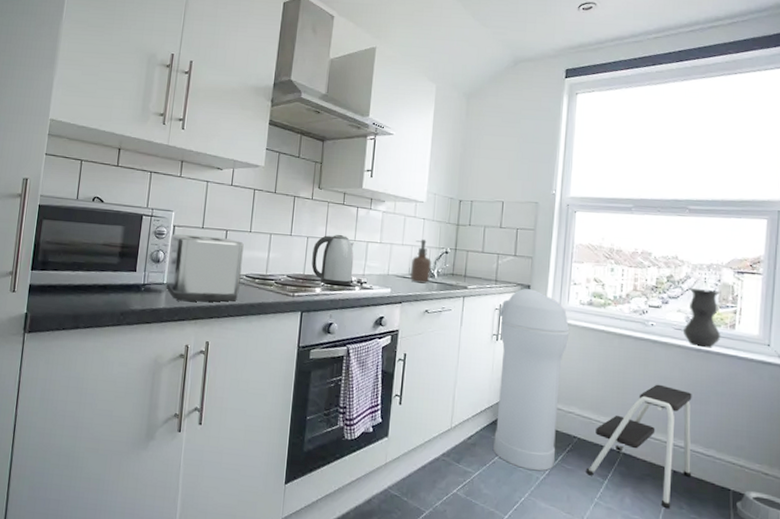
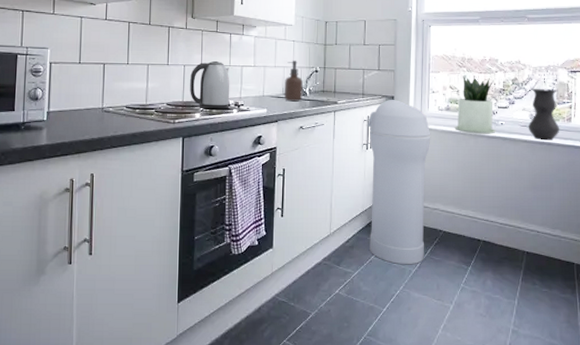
toaster: present [165,234,244,303] -> none [45,70,122,137]
step stool: present [586,384,692,509] -> none [452,176,542,286]
planter: none [596,268,646,336] -> present [453,75,496,134]

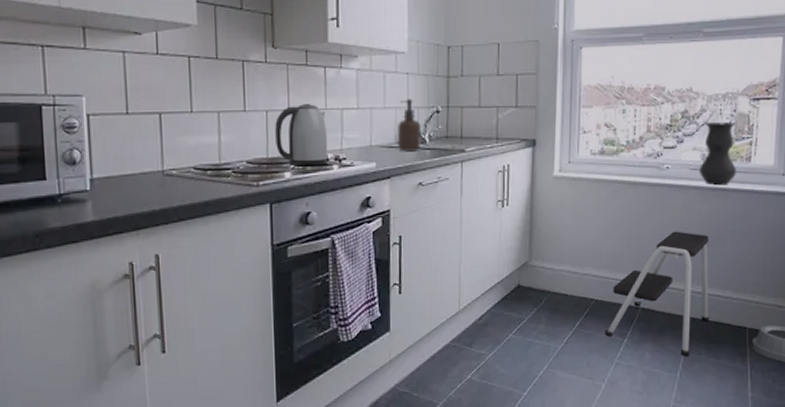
trash can: present [367,99,431,265] -> none [502,143,581,342]
step stool: none [452,176,542,286] -> present [605,231,710,357]
planter: present [453,75,496,134] -> none [608,109,660,182]

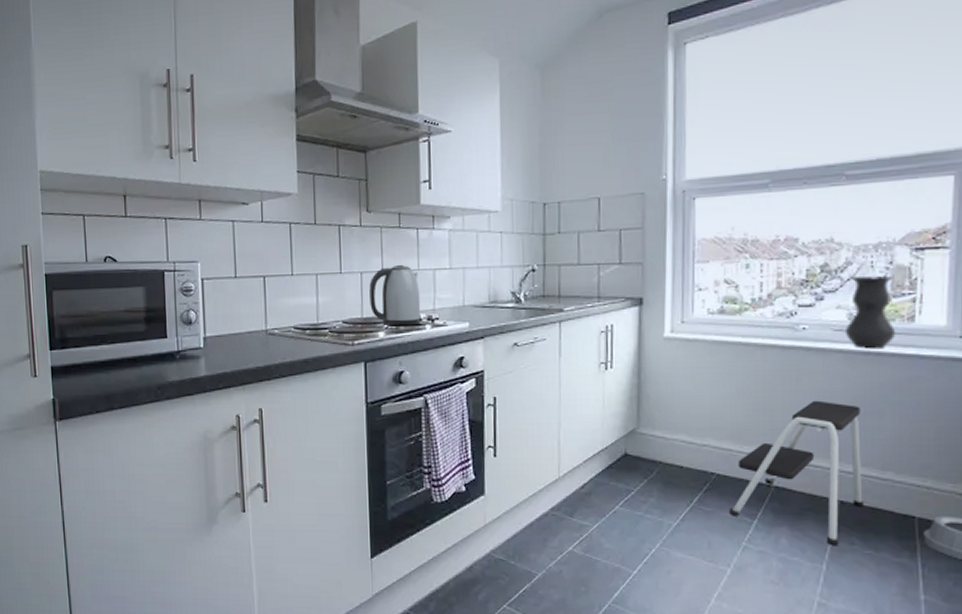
soap dispenser: present [398,99,422,152] -> none [491,258,517,312]

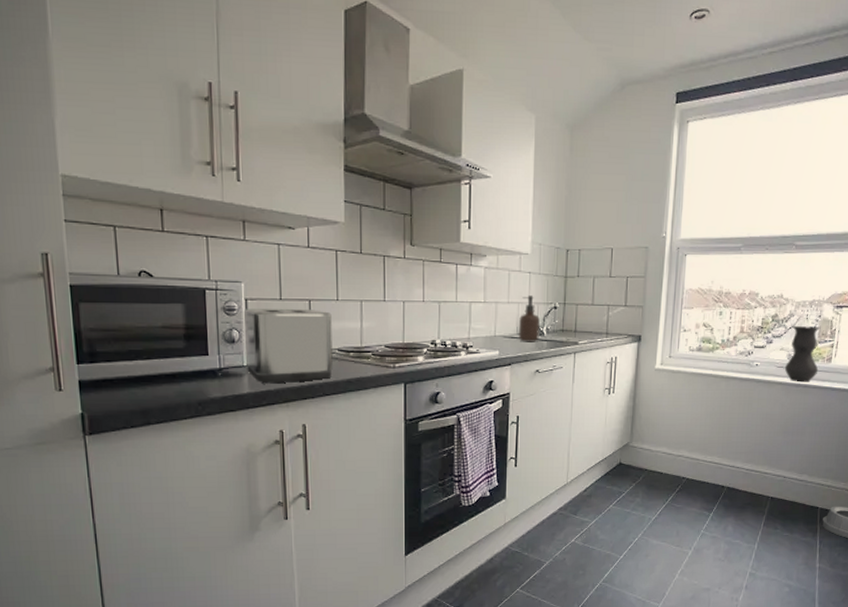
toaster: none [200,285,289,366] -> present [243,308,333,384]
kettle: present [369,265,421,327] -> none [411,297,457,352]
soap dispenser: none [491,258,517,312] -> present [519,296,541,342]
step stool: present [729,400,865,546] -> none [694,421,790,531]

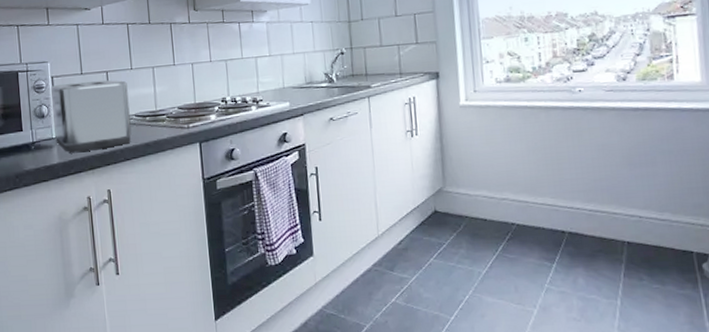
soap dispenser: present [519,296,541,342] -> none [306,44,330,91]
vase: present [784,326,821,382] -> none [614,41,659,106]

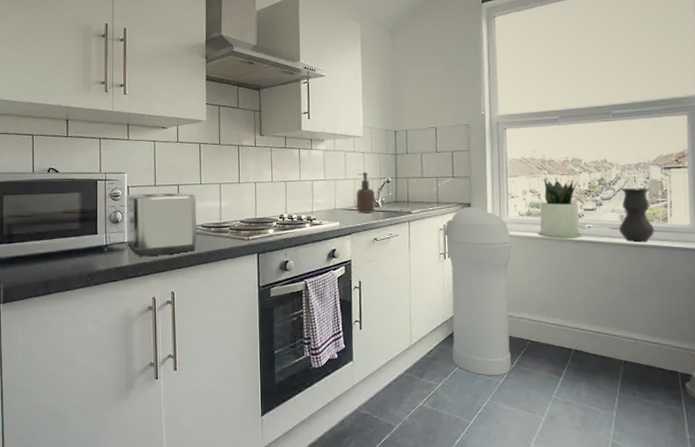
soap dispenser: none [306,44,330,91] -> present [356,172,376,214]
trash can: none [409,75,495,266] -> present [443,206,513,376]
planter: none [517,37,573,107] -> present [536,178,583,239]
vase: none [614,41,659,106] -> present [618,188,655,243]

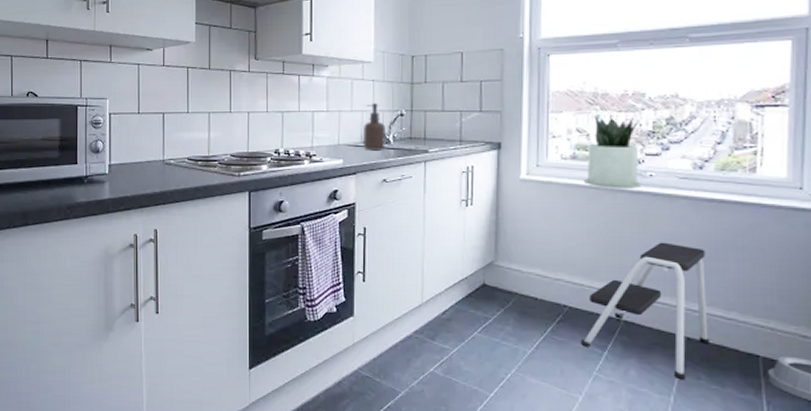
toaster: present [125,192,197,257] -> none [107,121,182,190]
trash can: present [443,206,513,376] -> none [466,146,551,345]
step stool: none [541,282,641,397] -> present [581,242,710,380]
vase: present [618,188,655,243] -> none [689,130,739,197]

